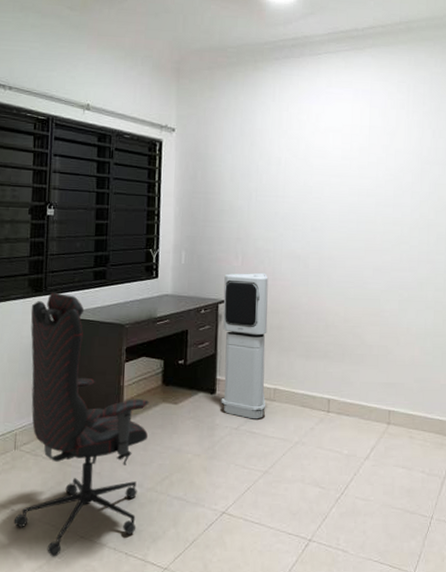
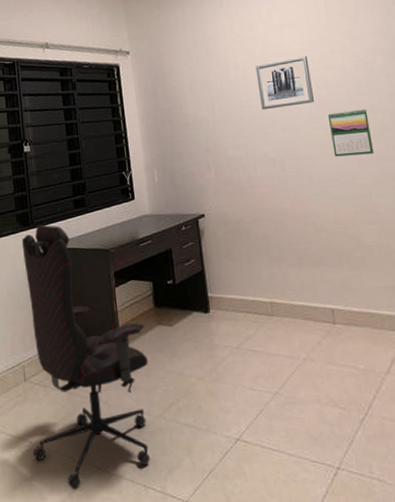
air purifier: present [221,272,269,419] -> none [200,181,264,337]
wall art: none [296,161,346,208] -> present [255,55,314,110]
calendar: none [354,219,390,262] -> present [328,109,374,157]

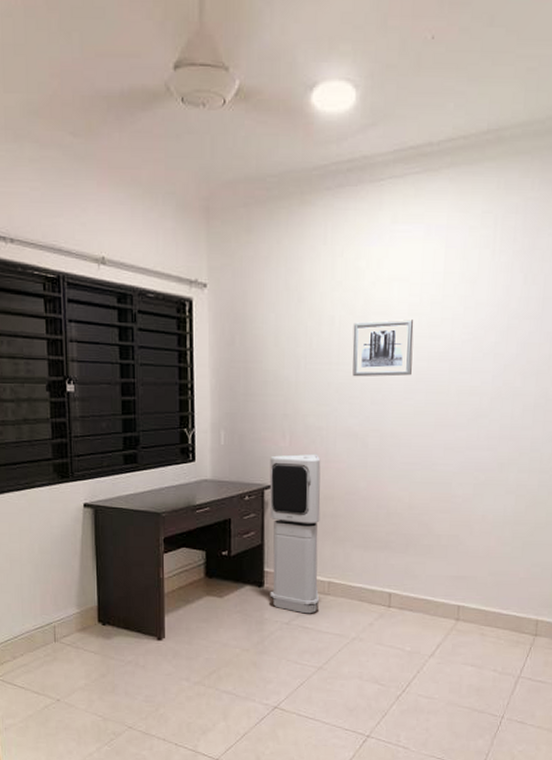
office chair: present [21,224,150,490] -> none [58,478,192,746]
air purifier: none [200,181,264,337] -> present [269,453,321,614]
calendar: present [328,109,374,157] -> none [421,389,466,440]

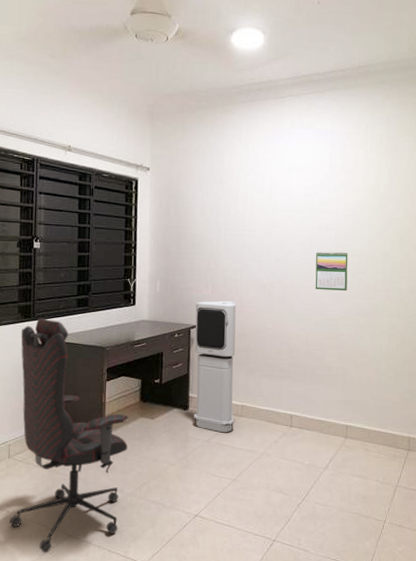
office chair: none [58,478,192,746] -> present [9,318,129,553]
wall art: present [352,318,414,377] -> none [261,198,308,241]
calendar: none [421,389,466,440] -> present [315,251,348,291]

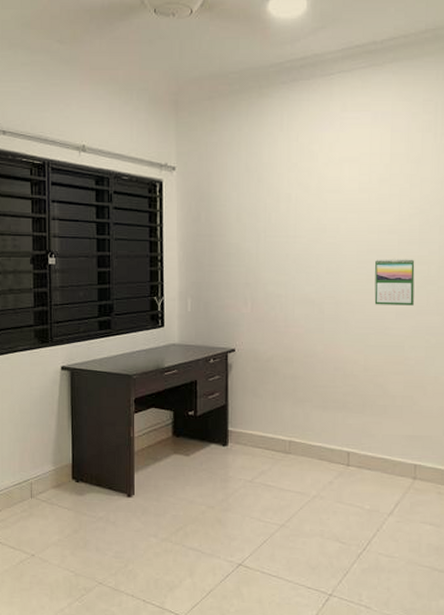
office chair: present [9,318,129,553] -> none [34,343,160,601]
air purifier: present [193,300,236,433] -> none [233,319,281,472]

